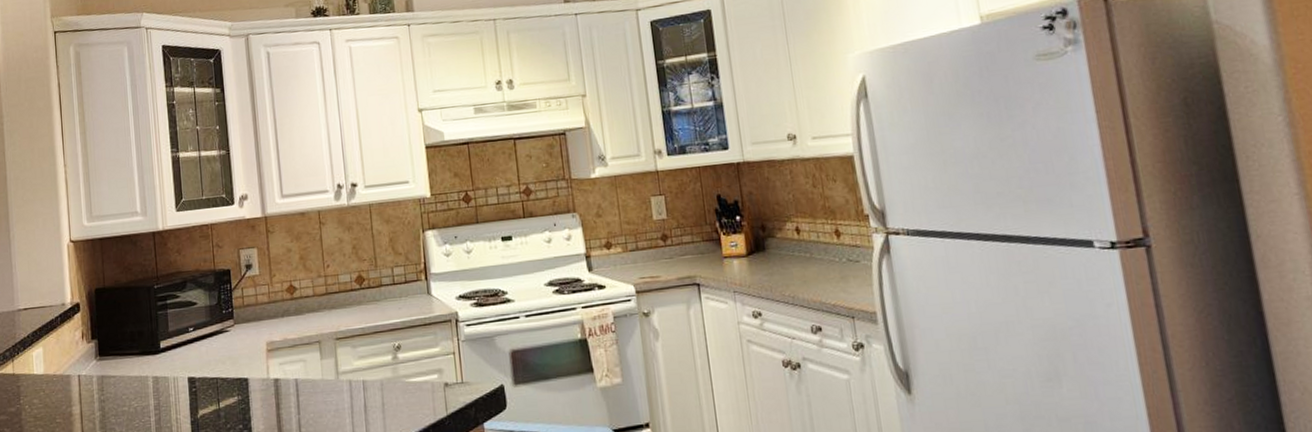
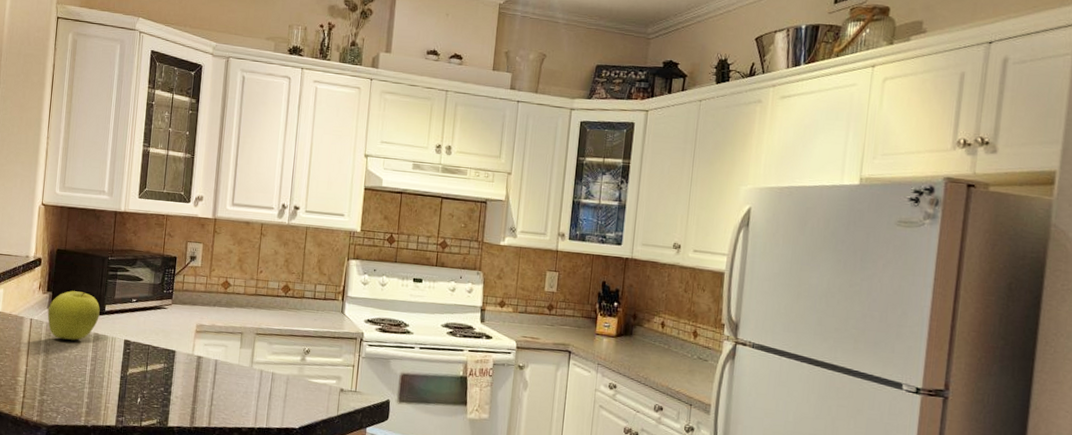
fruit: none [96,331,155,392] -> present [47,291,100,341]

